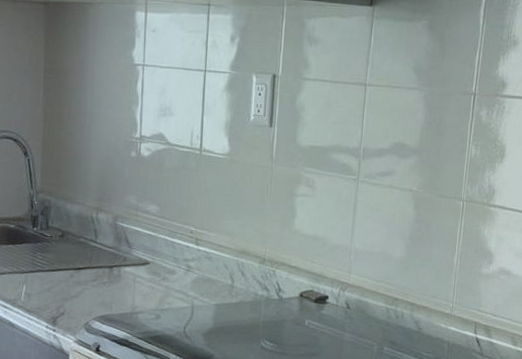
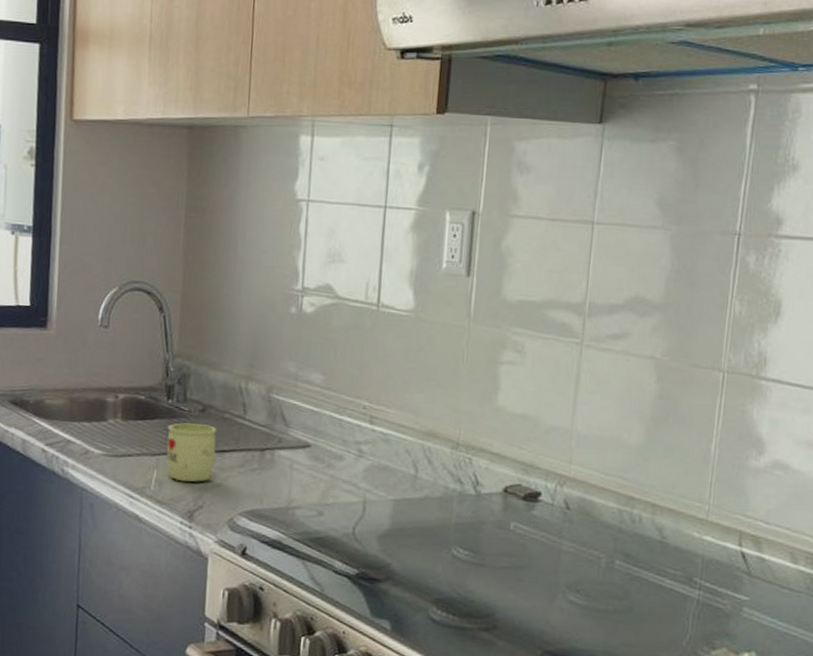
mug: none [32,245,74,294] -> present [165,422,217,482]

